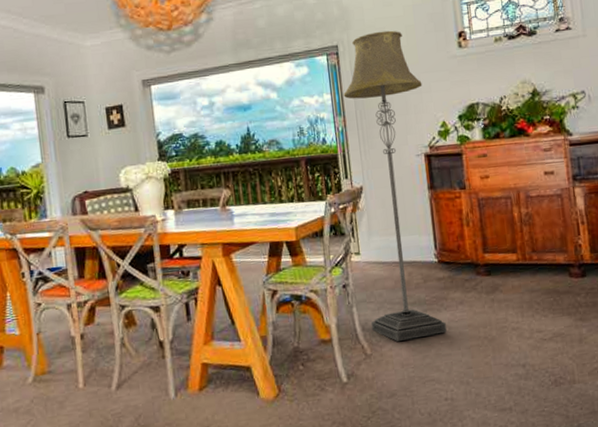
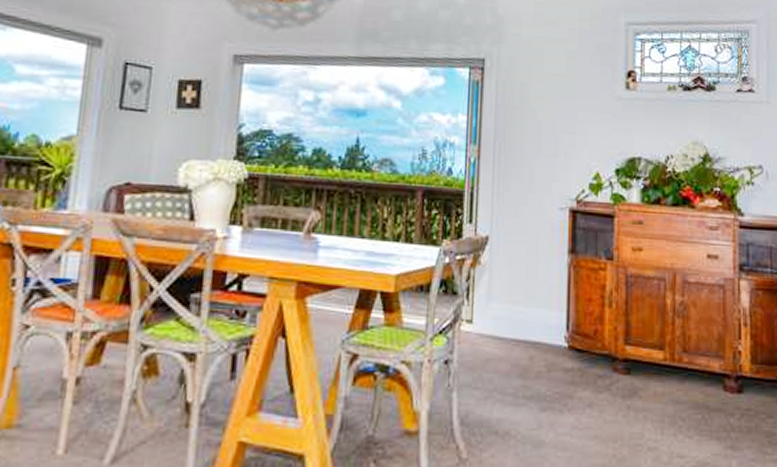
floor lamp: present [343,30,447,341] -> none [473,52,578,445]

